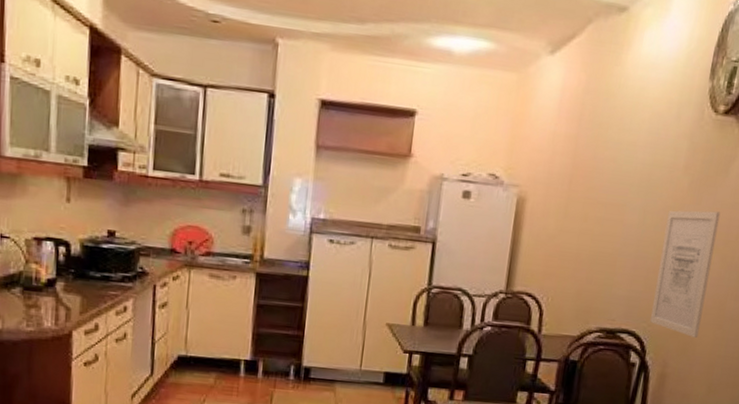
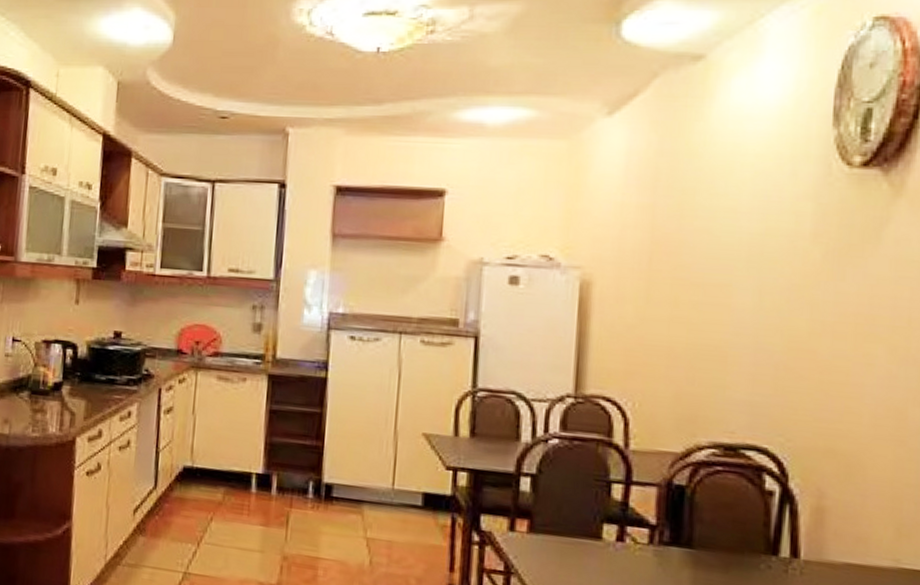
wall art: present [650,210,721,338] -> none [788,288,878,458]

